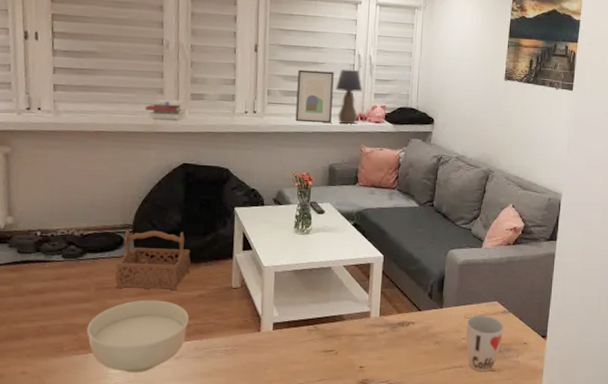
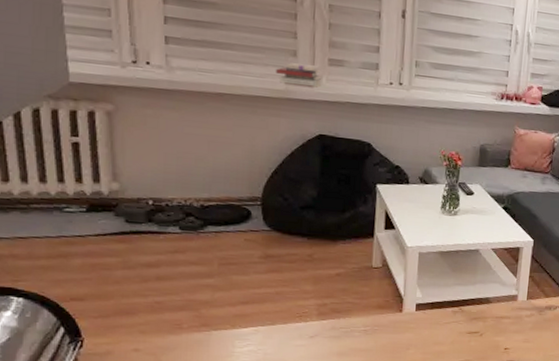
bowl: present [87,299,190,373] -> none [209,277,326,352]
decorative basket: present [115,230,191,291] -> none [241,203,328,269]
picture frame: present [295,69,335,124] -> none [445,41,490,102]
table lamp: present [335,68,363,124] -> none [490,44,519,104]

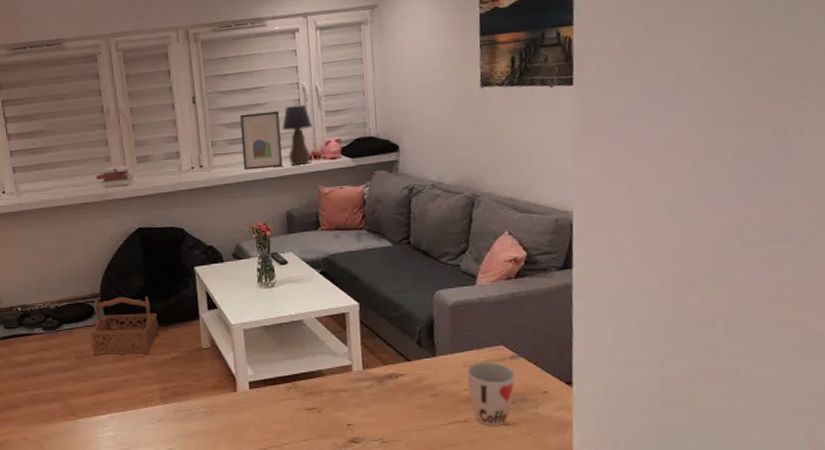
decorative basket: none [241,203,328,269] -> present [90,295,159,356]
picture frame: none [445,41,490,102] -> present [240,111,283,171]
table lamp: none [490,44,519,104] -> present [282,104,313,165]

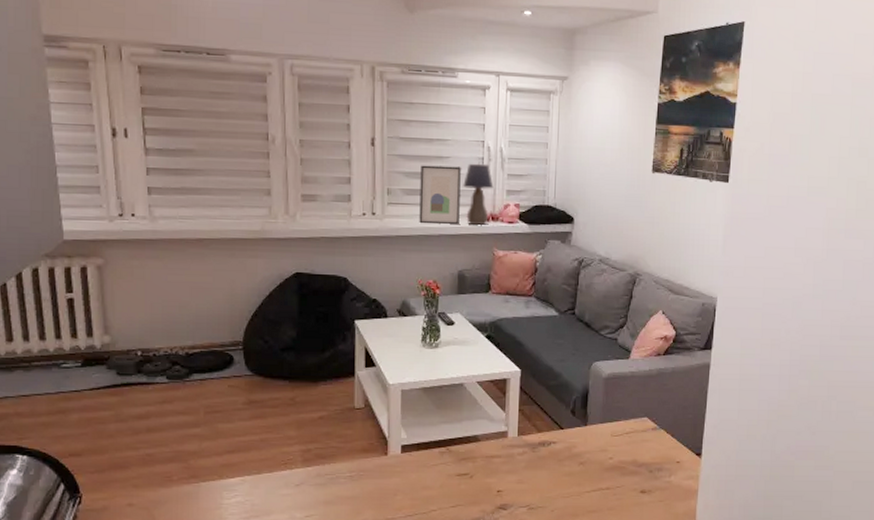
decorative basket: present [90,295,159,356] -> none [226,347,308,413]
books: present [95,166,133,189] -> none [250,202,295,226]
cup: present [466,362,516,427] -> none [612,433,655,494]

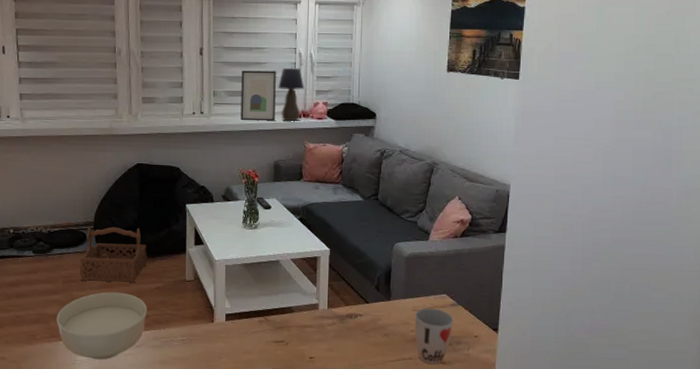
bowl: none [197,423,309,503] -> present [56,292,148,360]
decorative basket: none [226,347,308,413] -> present [80,227,147,283]
cup: none [612,433,655,494] -> present [414,308,454,365]

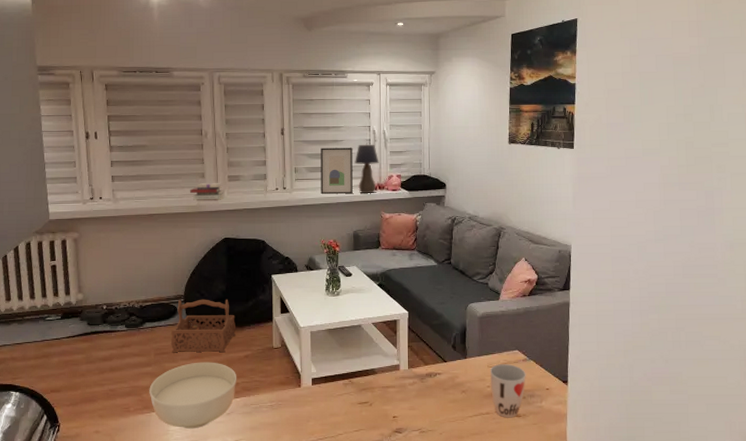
books: none [101,104,137,124] -> present [189,183,223,201]

